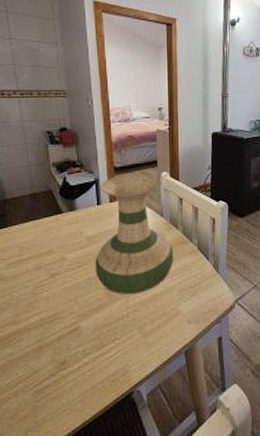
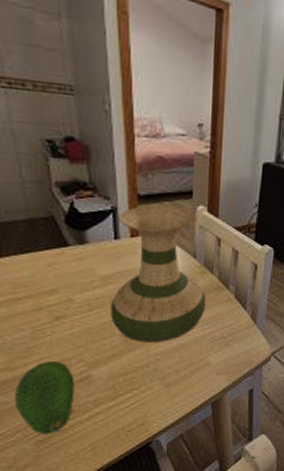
fruit: none [19,314,67,386] -> present [15,361,74,435]

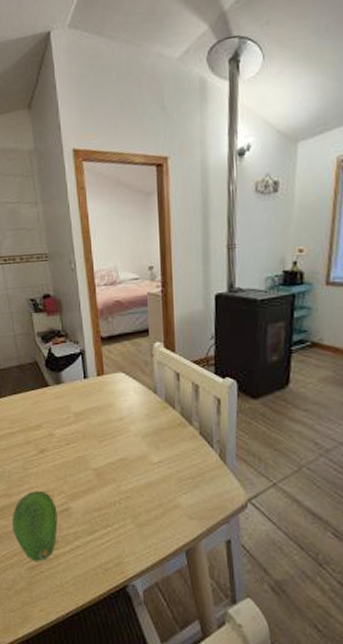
vase: present [111,204,206,344] -> none [84,343,171,480]

